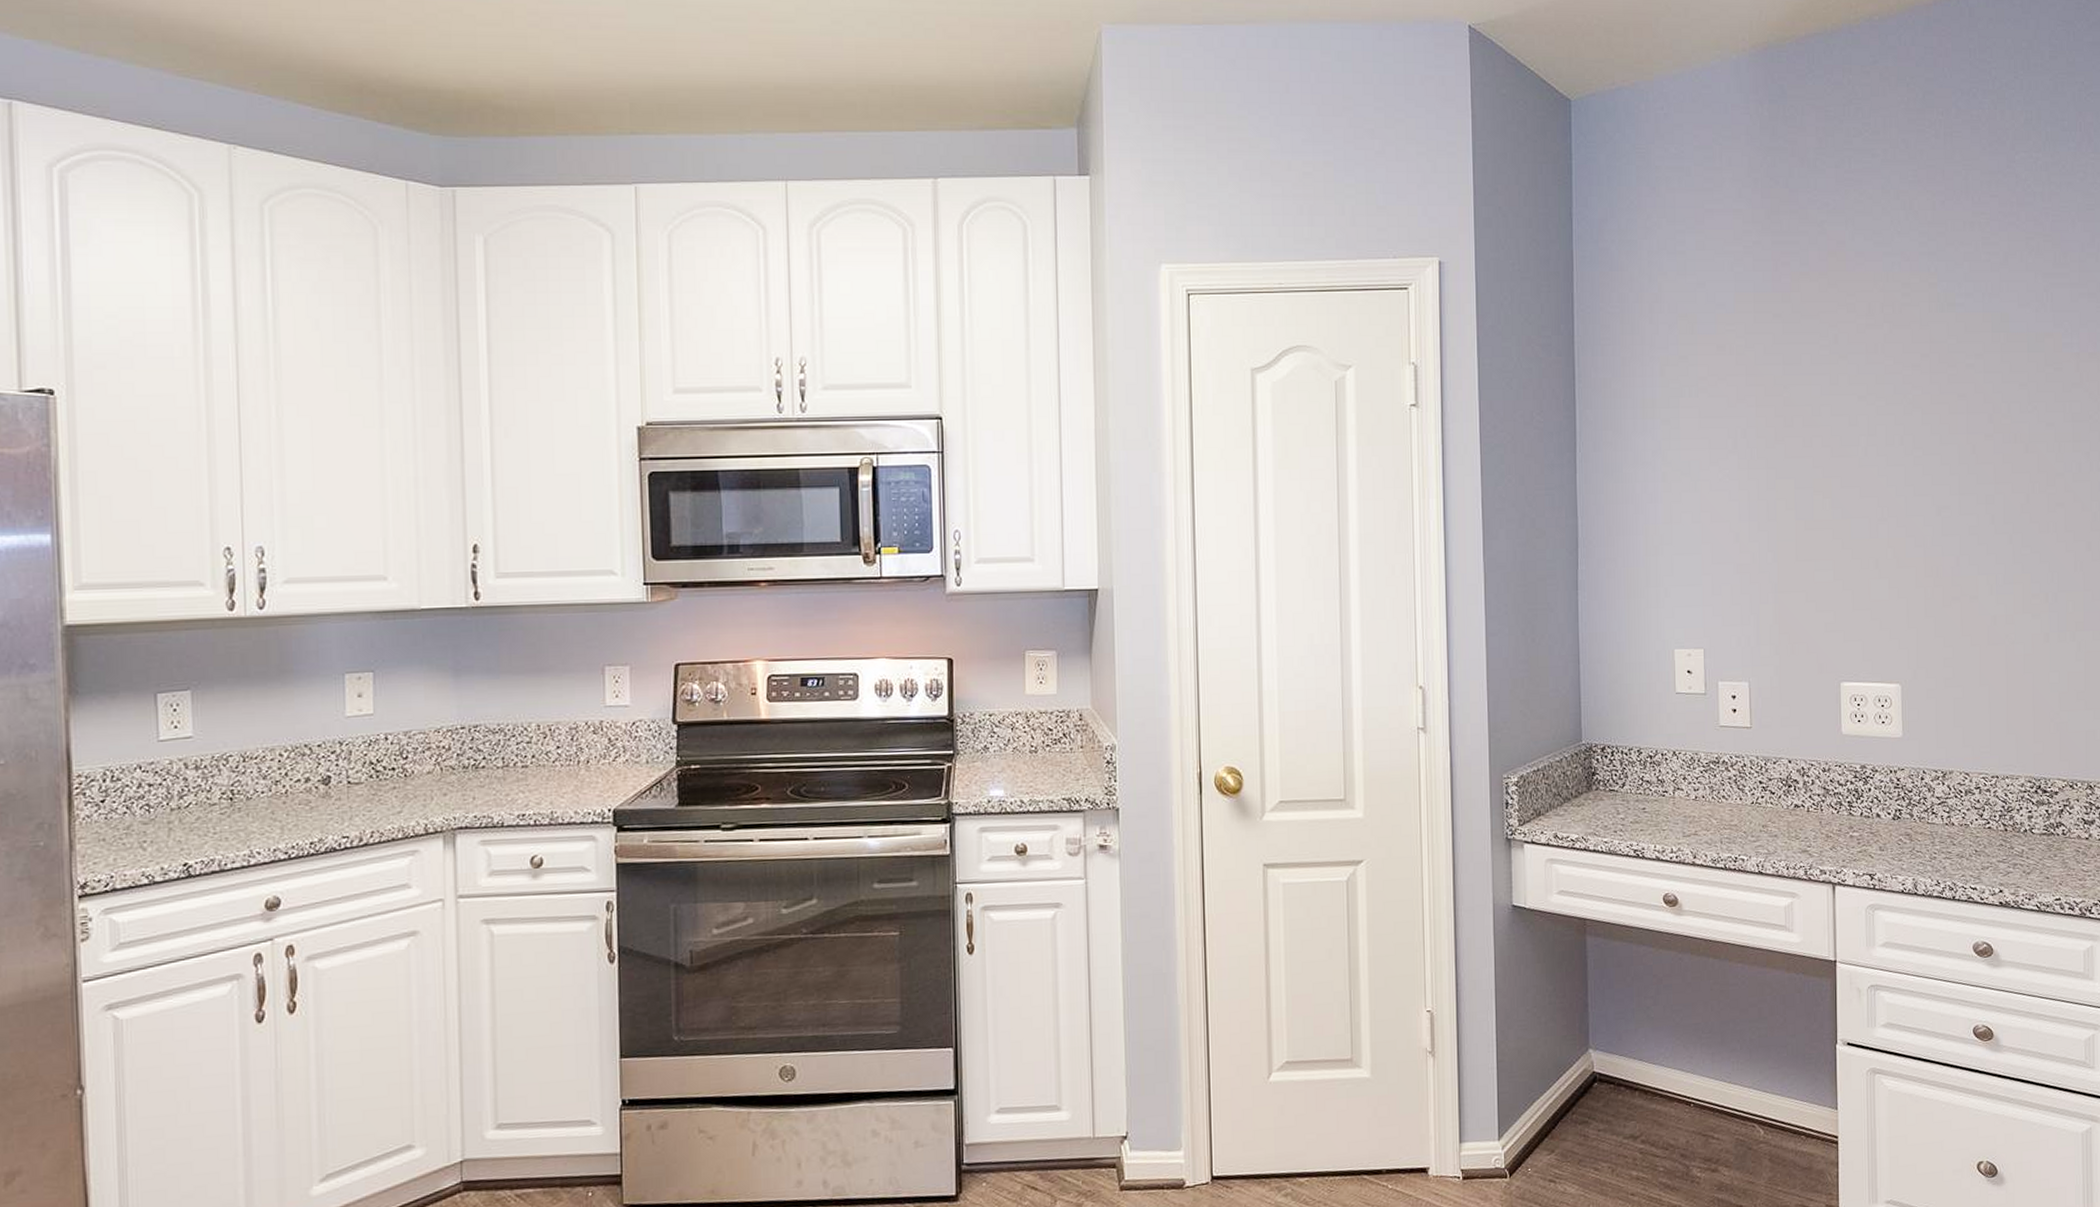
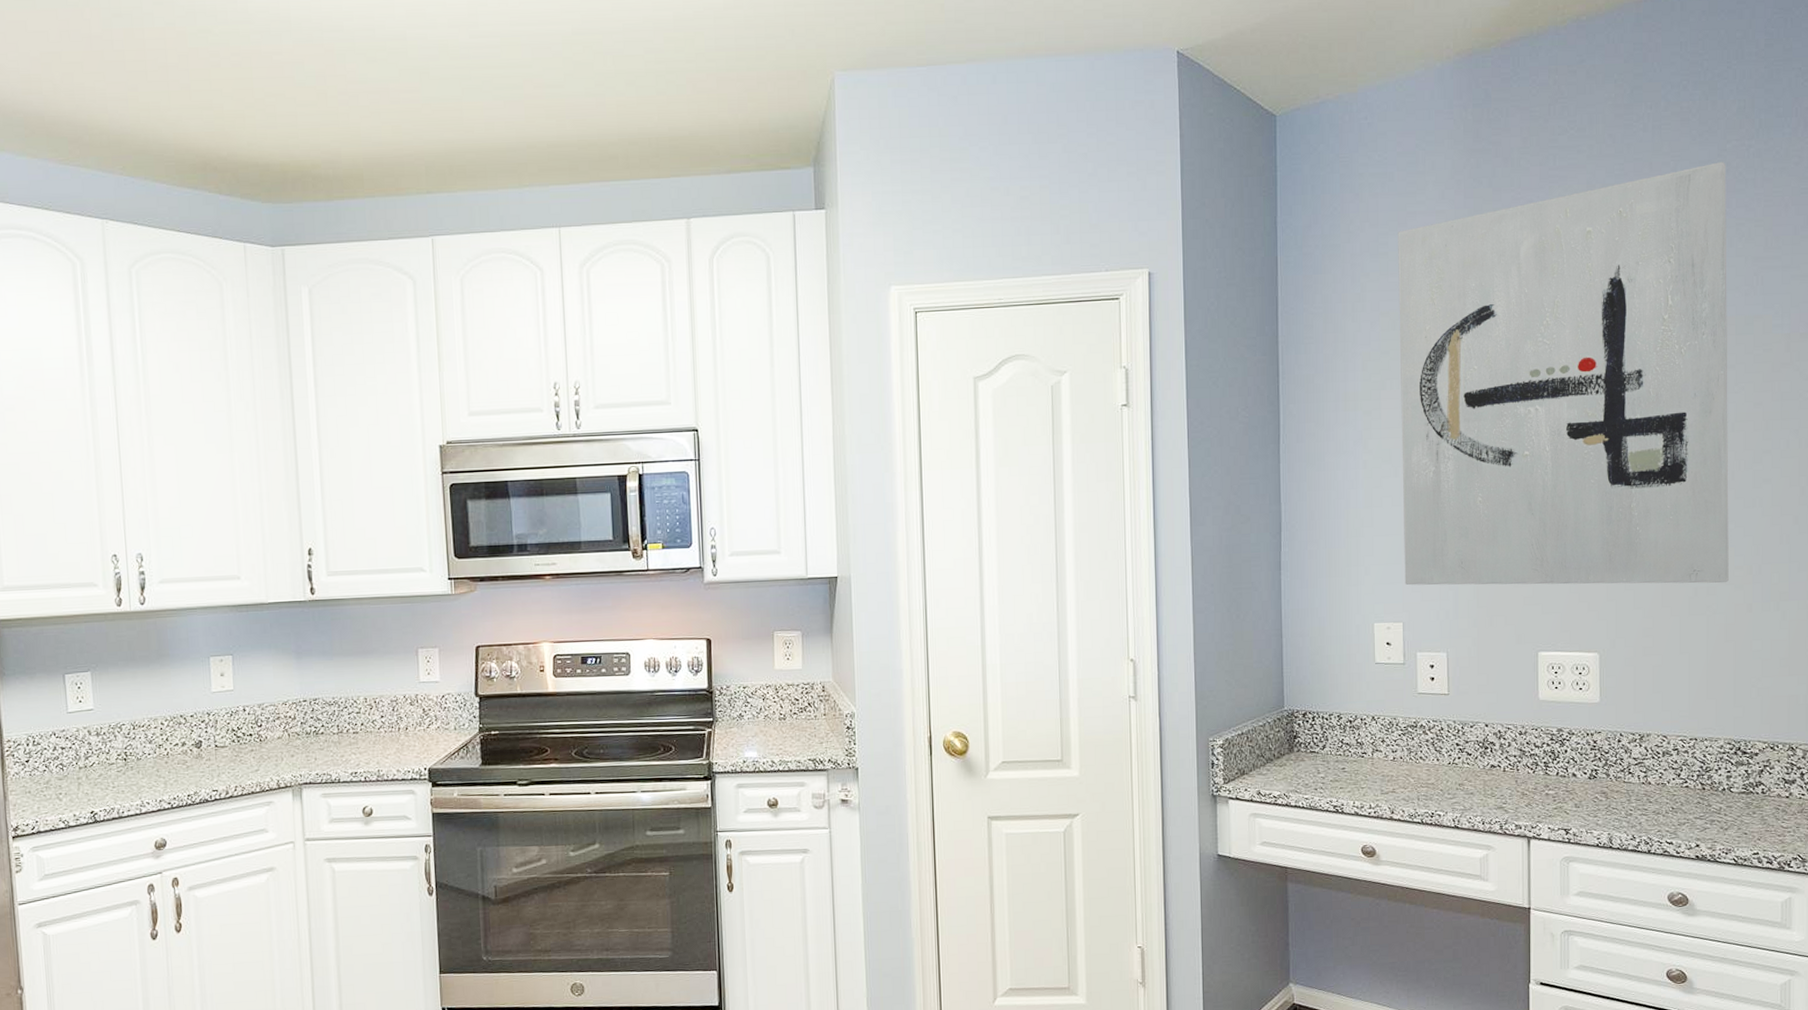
wall art: none [1695,173,2026,612] -> present [1398,162,1729,586]

